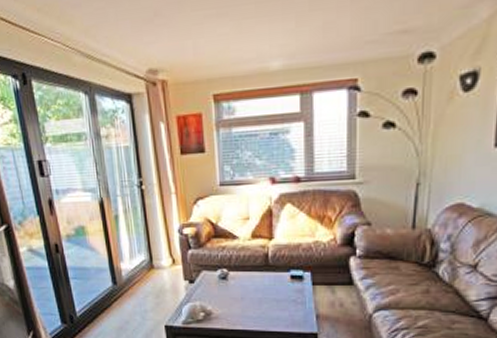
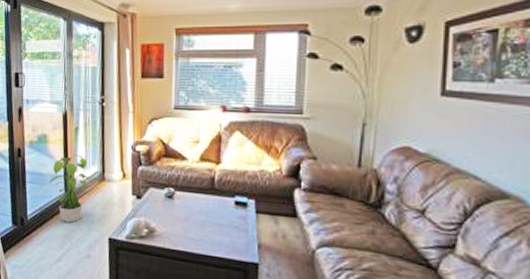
potted plant: none [92,244,141,315] -> present [47,154,93,223]

